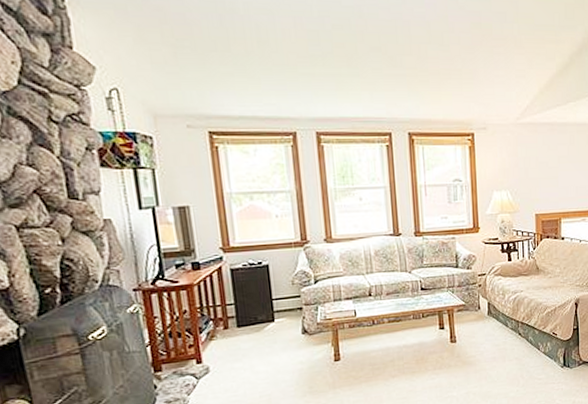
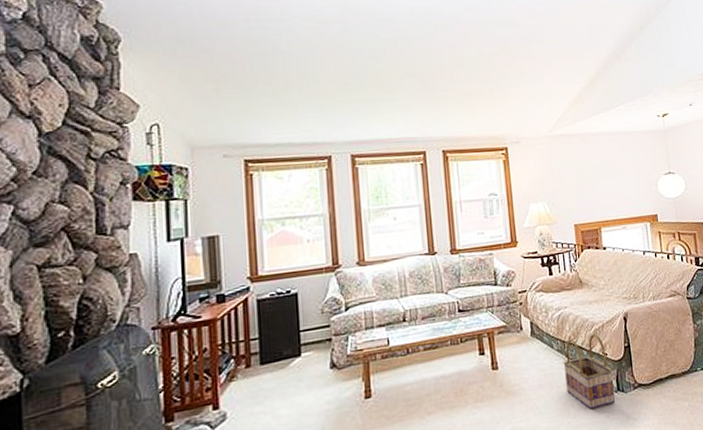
basket: none [516,316,561,381] -> present [563,333,616,410]

